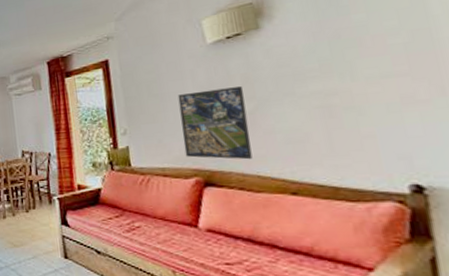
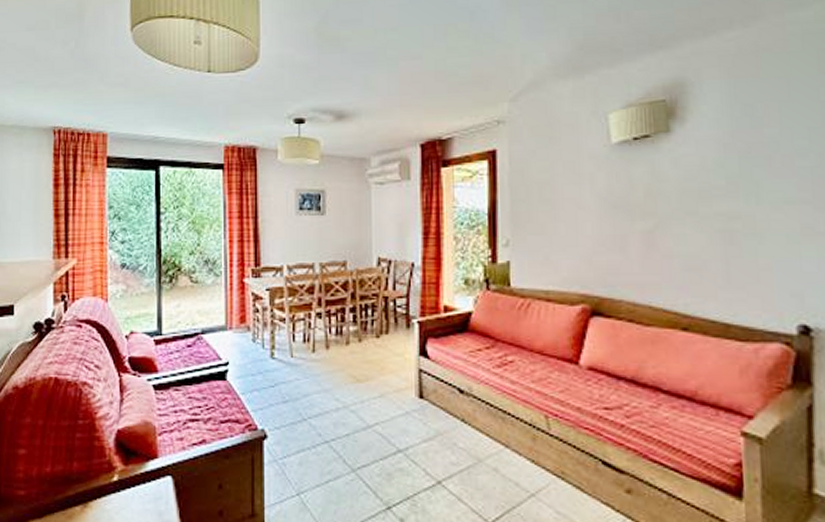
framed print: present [177,86,253,160] -> none [572,199,647,287]

